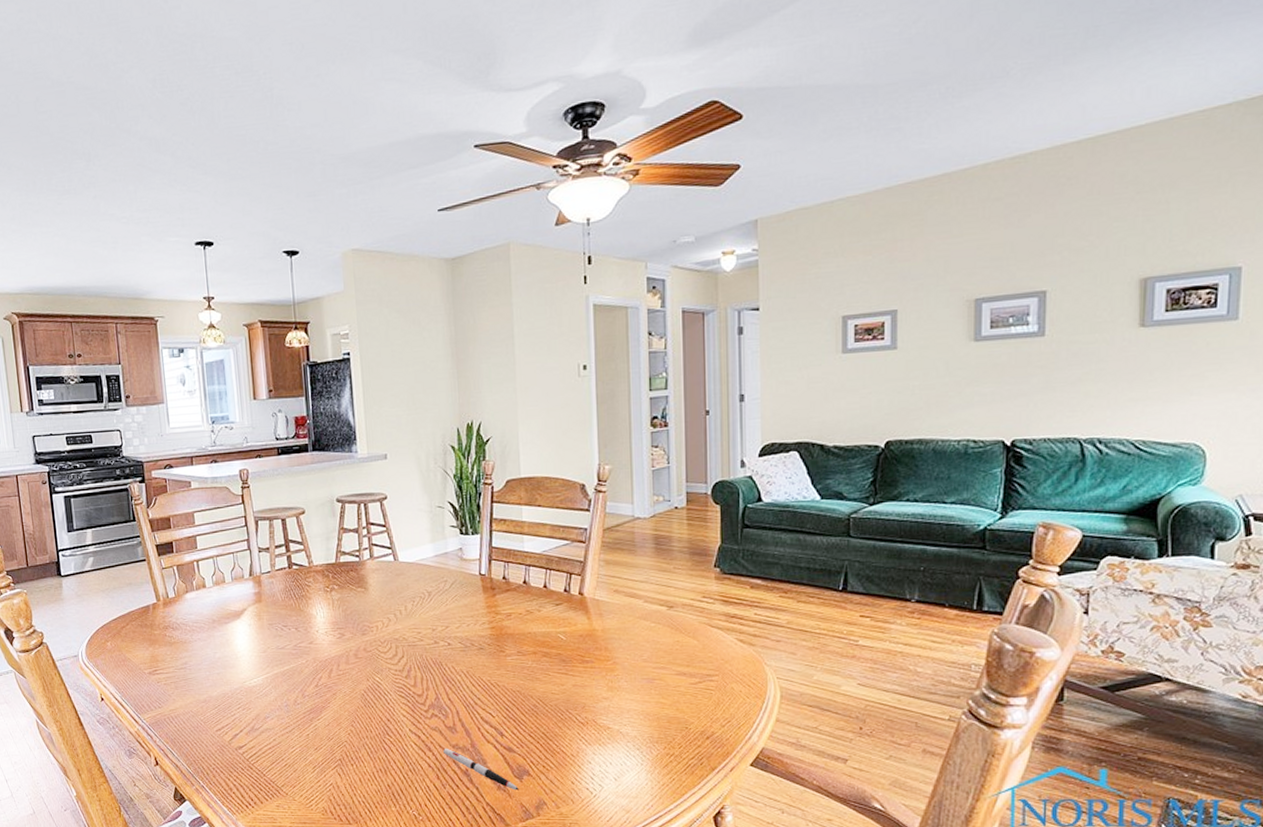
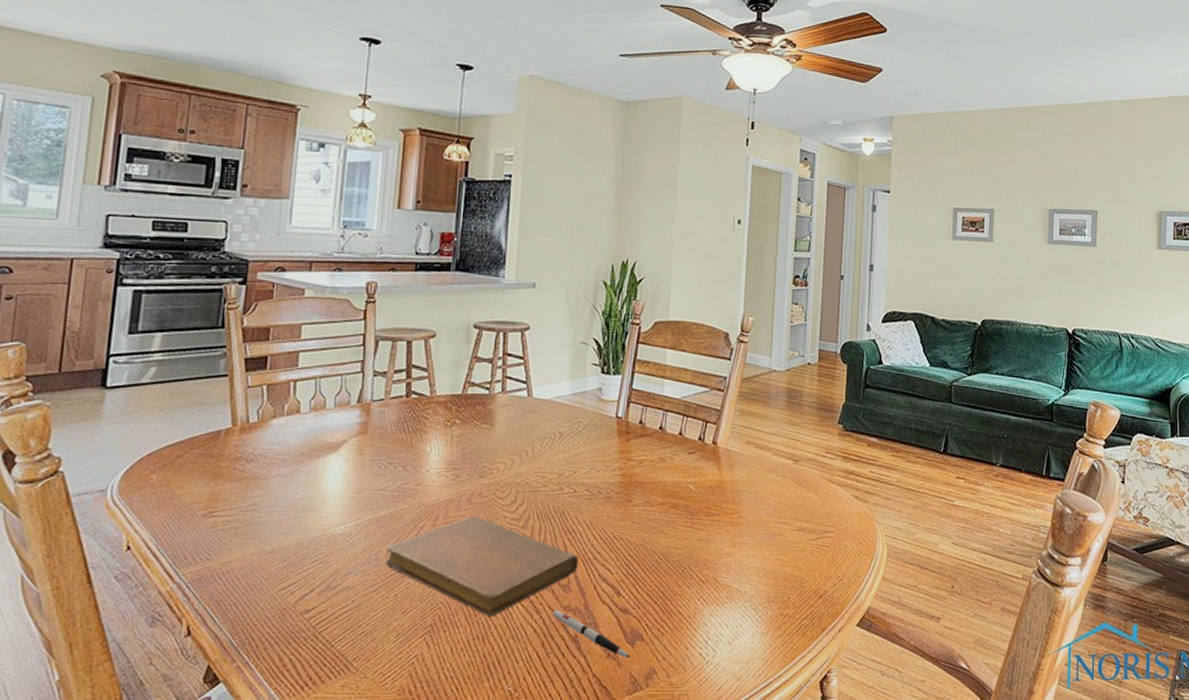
notebook: none [293,668,461,754] -> present [385,516,578,618]

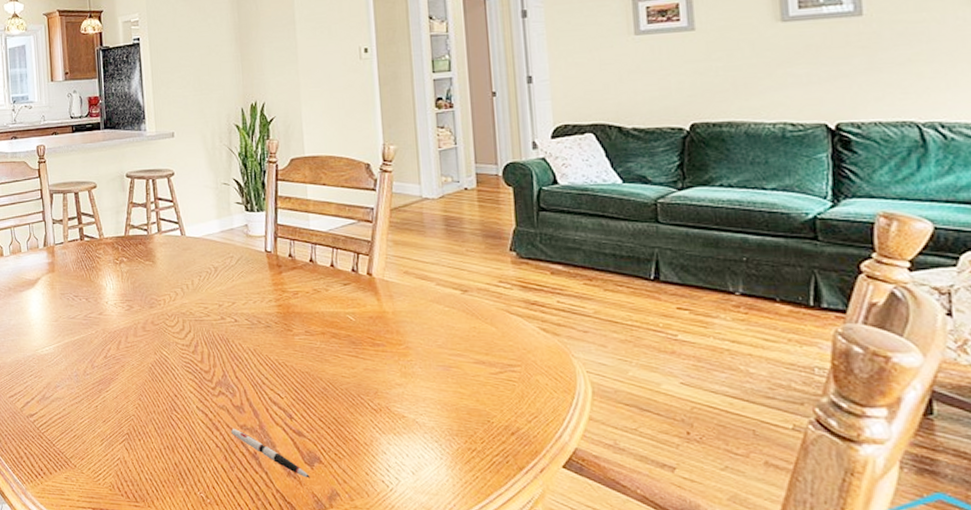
notebook: present [385,516,578,618] -> none [83,341,248,431]

